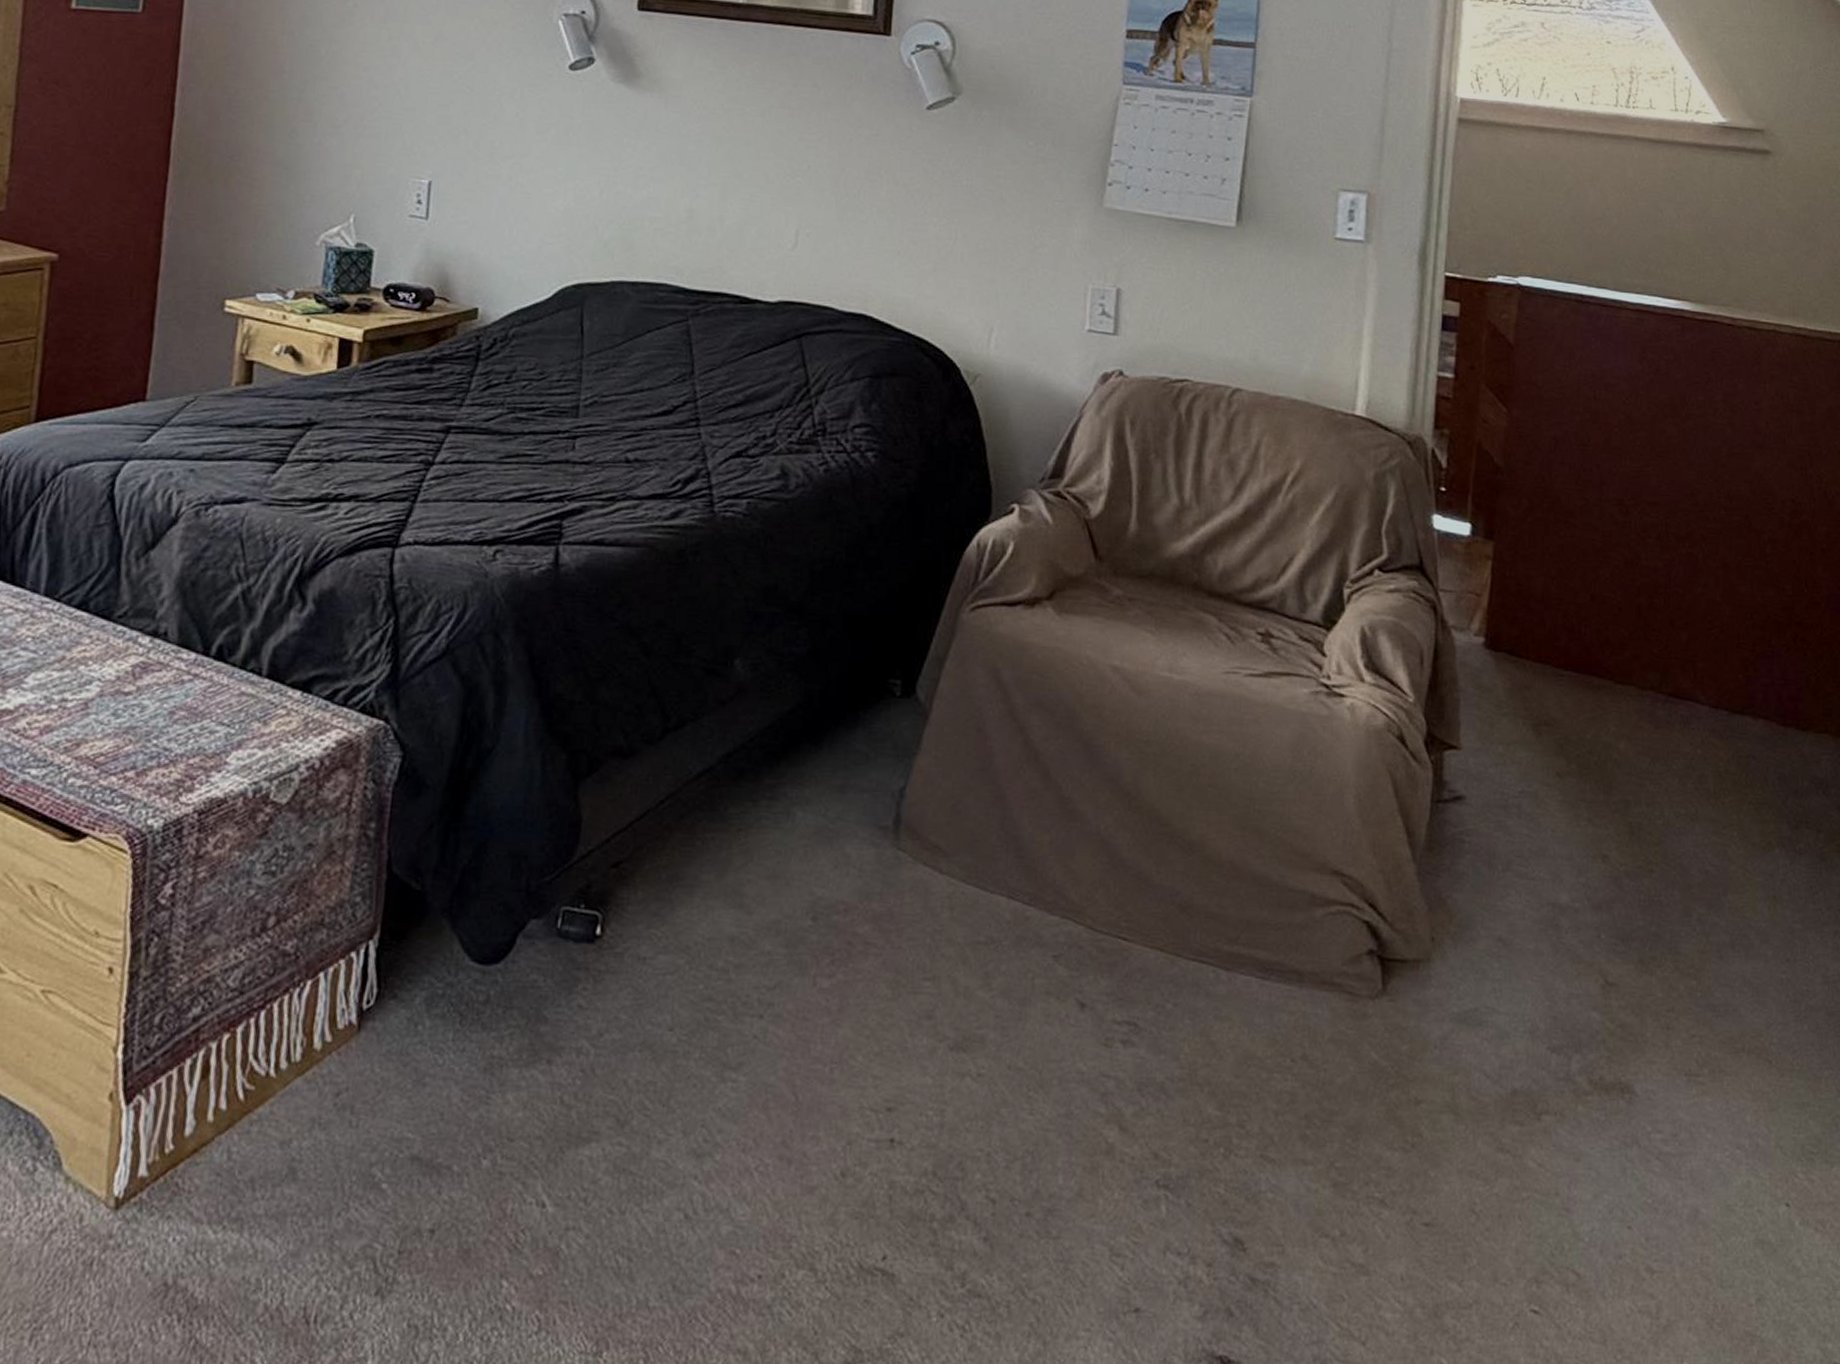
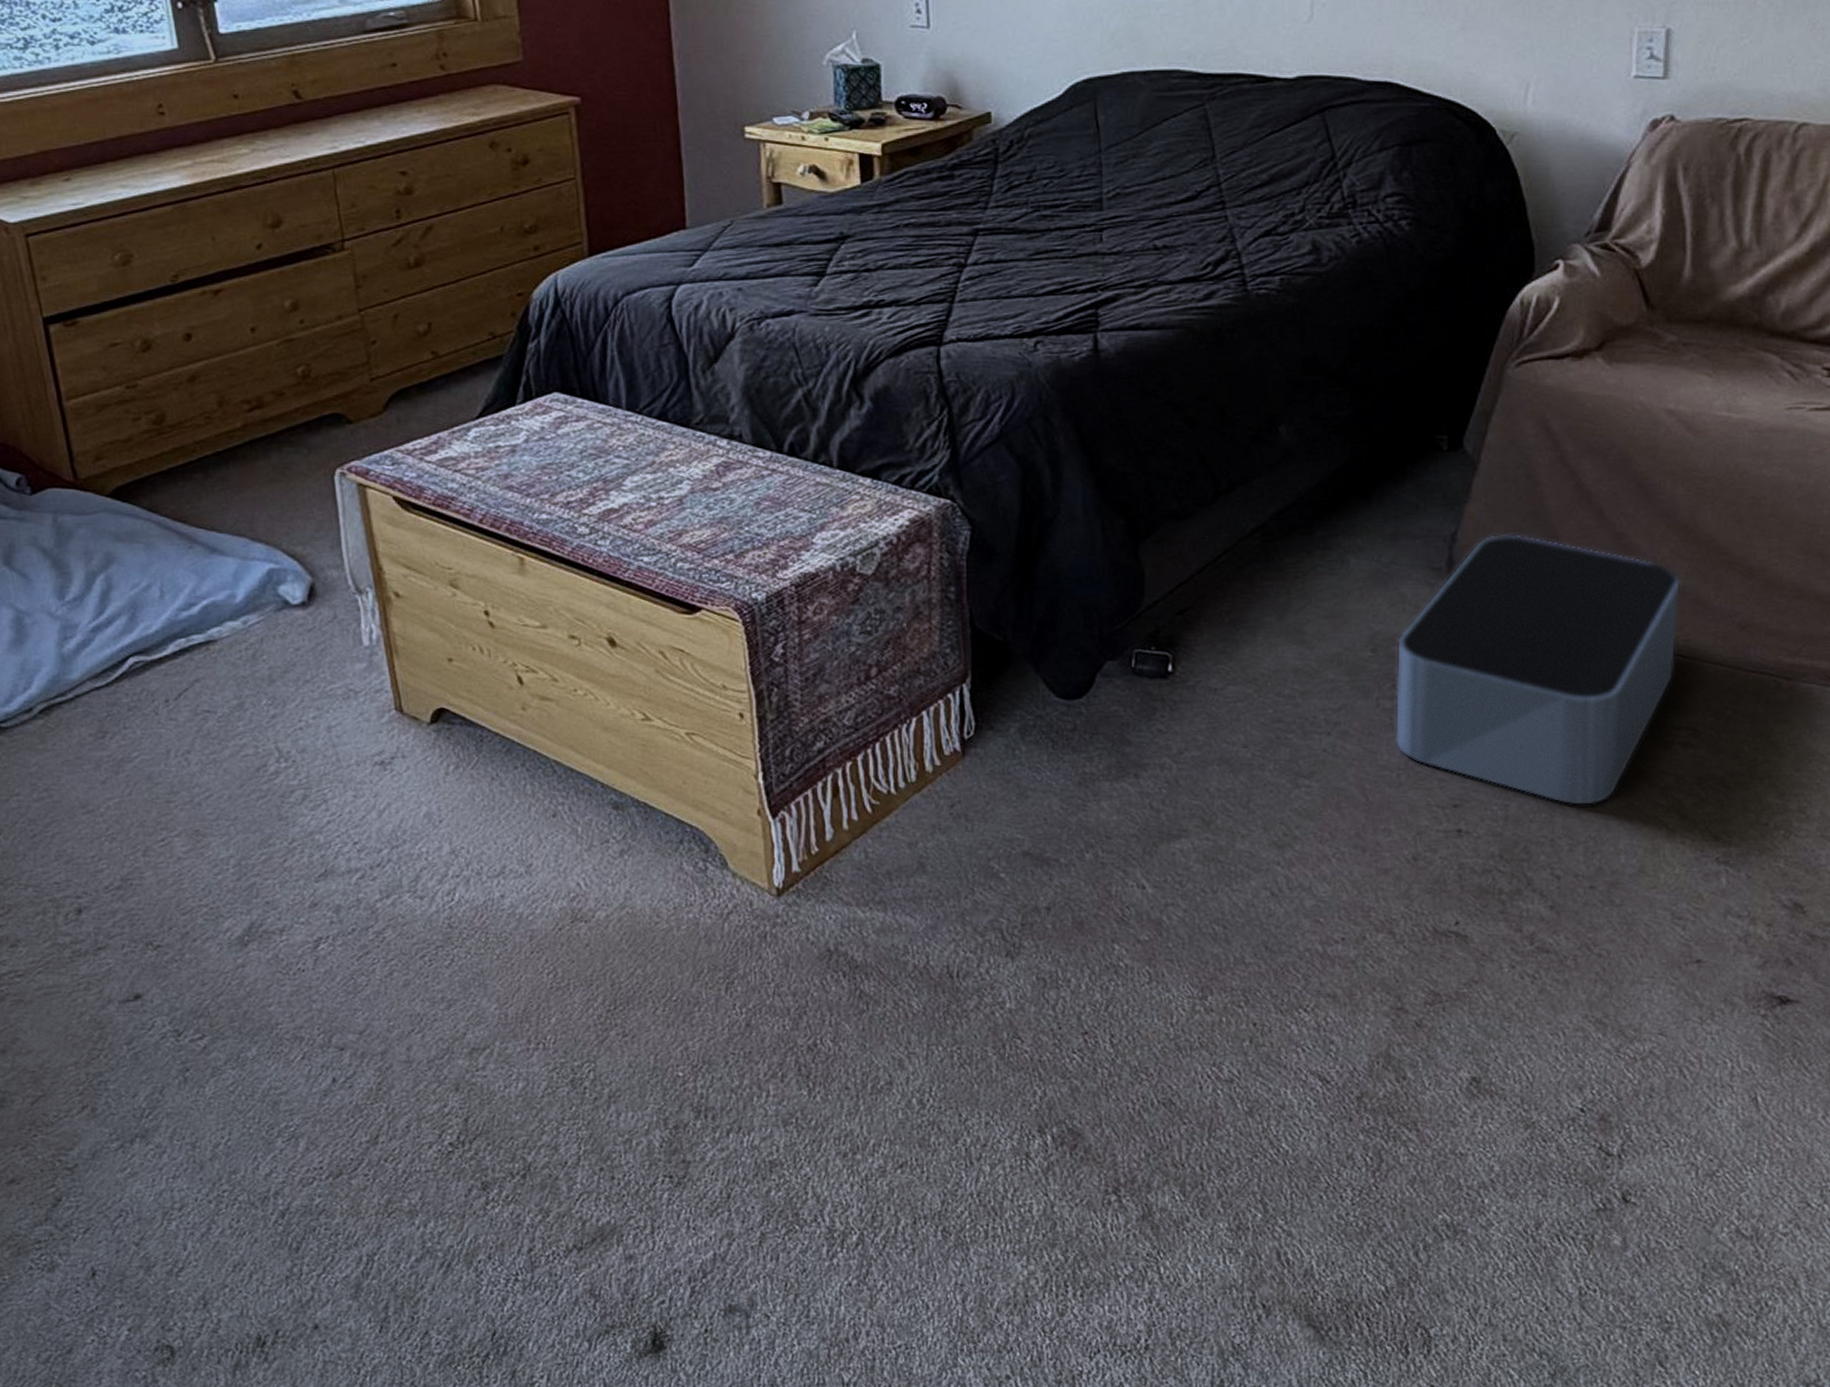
storage bin: none [829,791,1124,1114] -> present [1394,533,1681,806]

